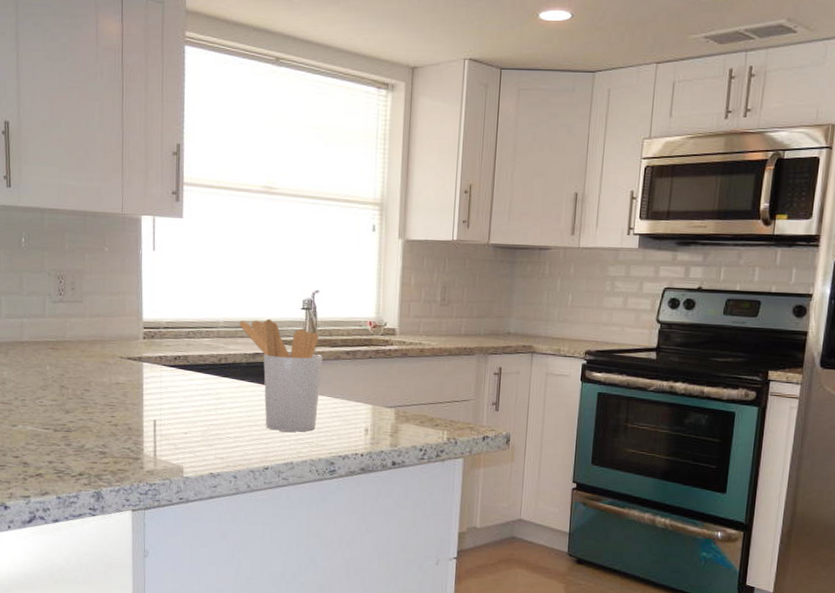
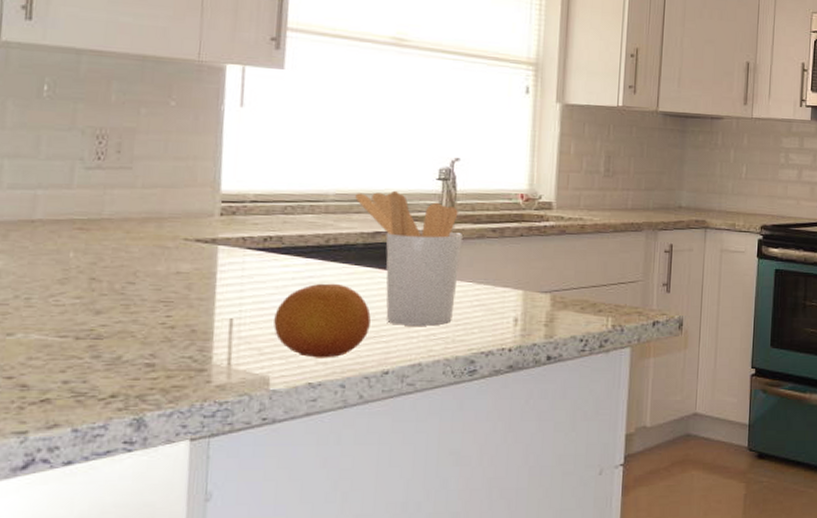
fruit: none [184,394,254,455] -> present [274,283,371,358]

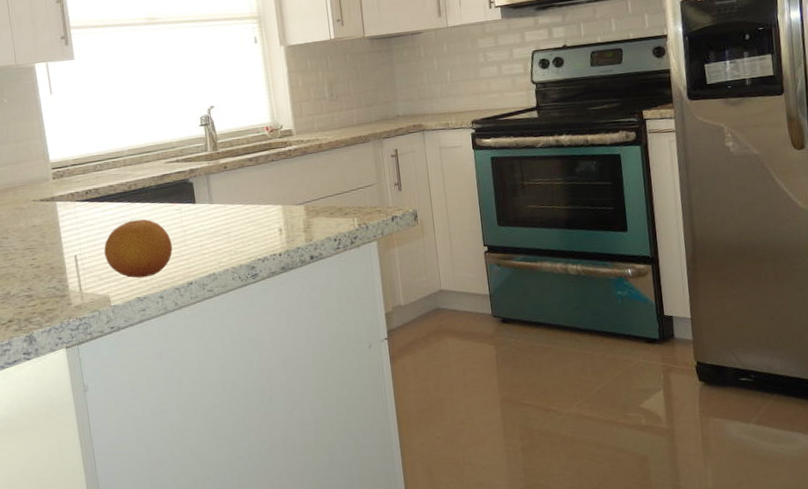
utensil holder: present [355,190,462,326] -> none [143,140,232,246]

